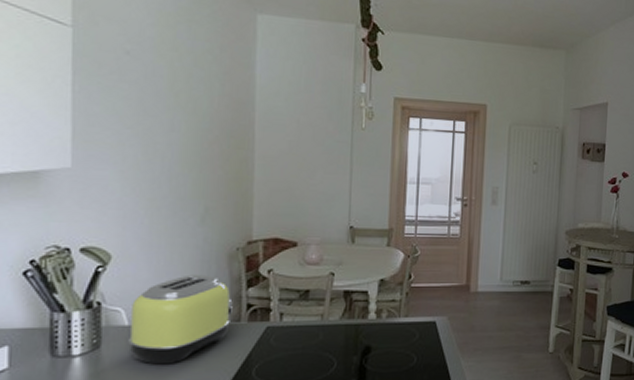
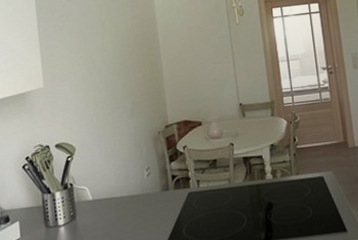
toaster: present [128,274,234,364] -> none [93,155,163,229]

